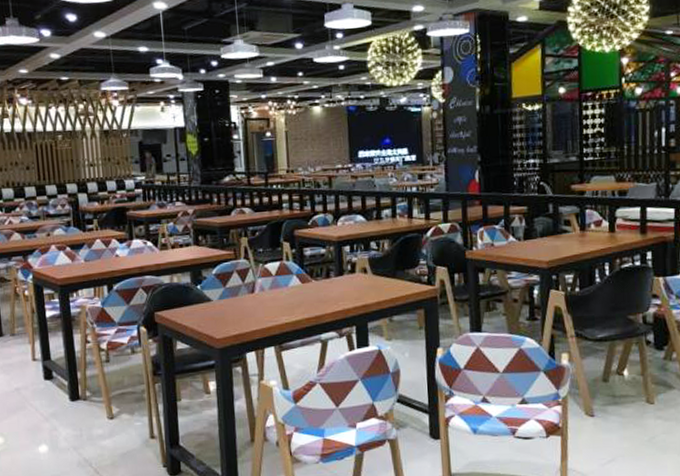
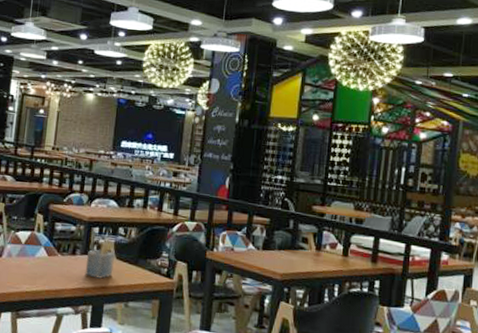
napkin holder: none [342,260,372,298] -> present [85,242,116,279]

